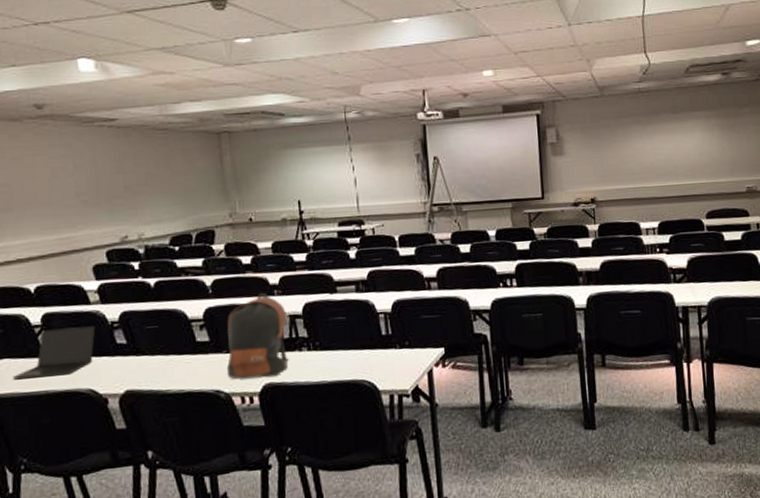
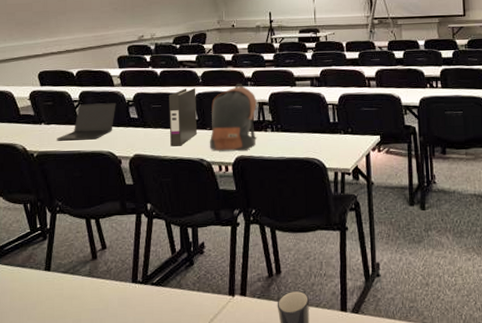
binder: none [168,301,211,377] -> present [169,88,198,147]

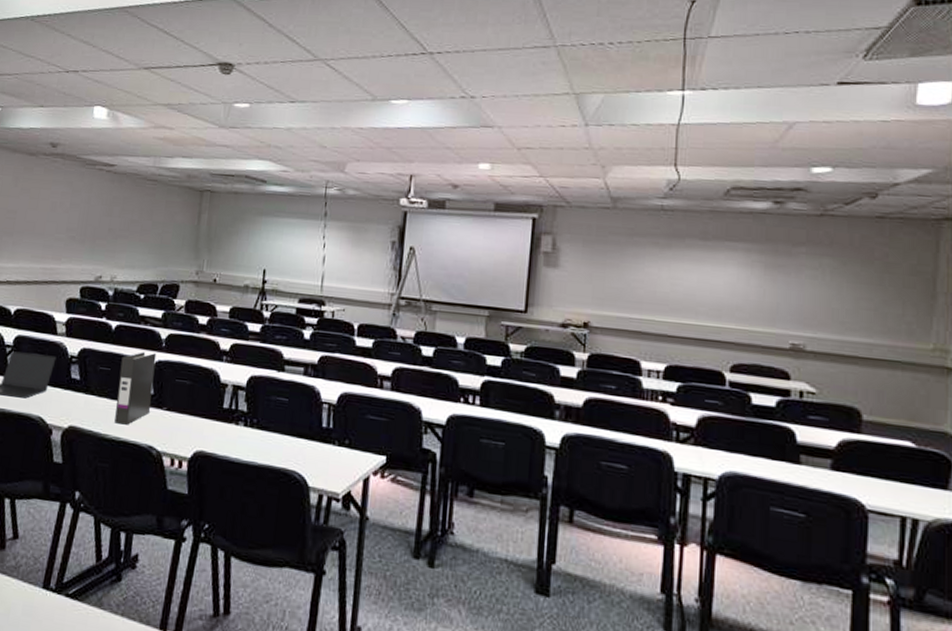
backpack: present [209,83,257,151] -> none [162,355,231,445]

